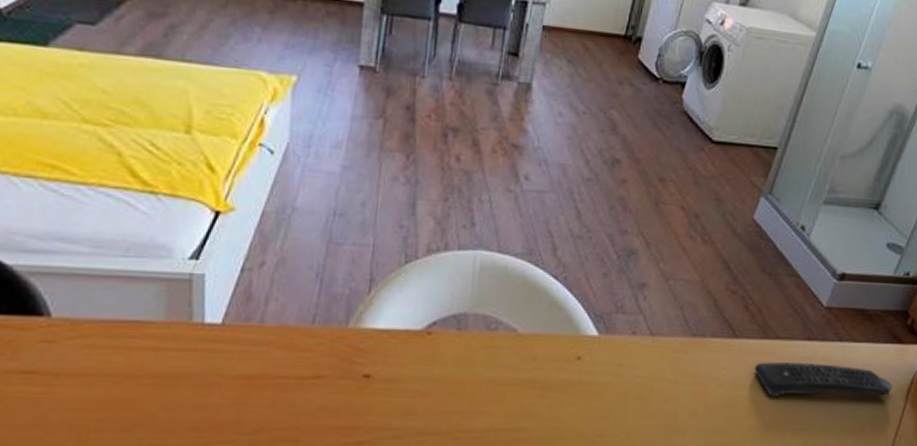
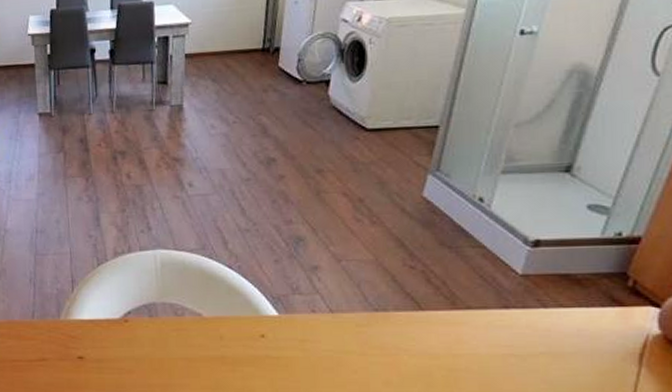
remote control: present [754,361,893,398] -> none [447,330,620,366]

